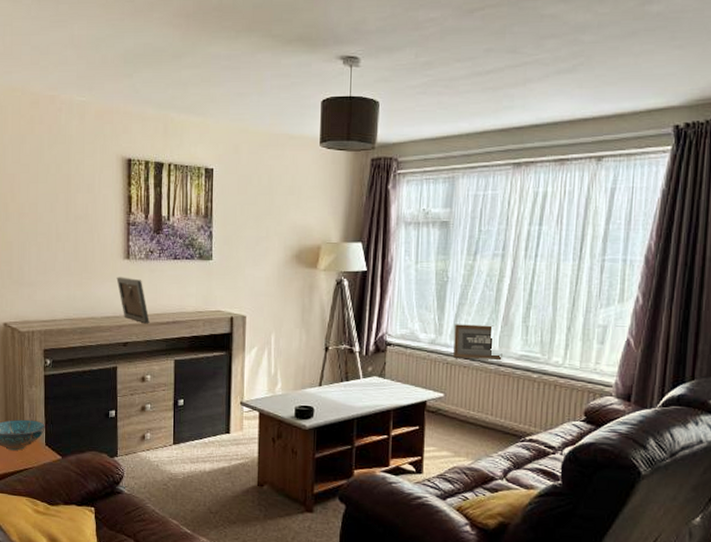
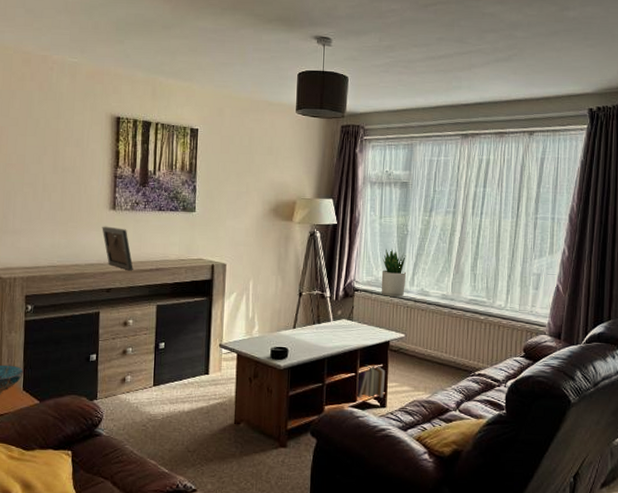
books: none [387,425,422,463] -> present [355,363,386,398]
planter: none [417,297,446,352] -> present [381,248,406,297]
picture frame: present [453,324,502,361] -> none [413,272,454,305]

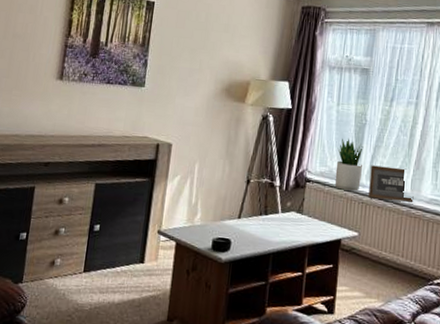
picture frame: present [102,226,133,271] -> none [46,96,75,145]
books: present [355,363,386,398] -> none [300,262,336,303]
picture frame: none [413,272,454,305] -> present [368,165,414,204]

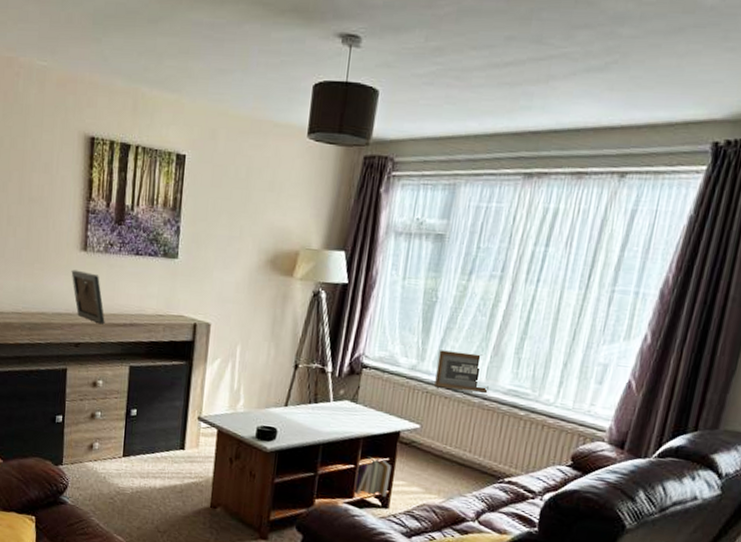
picture frame: none [46,96,75,145] -> present [71,269,105,325]
books: none [300,262,336,303] -> present [352,455,392,497]
planter: present [335,137,364,191] -> none [396,318,432,380]

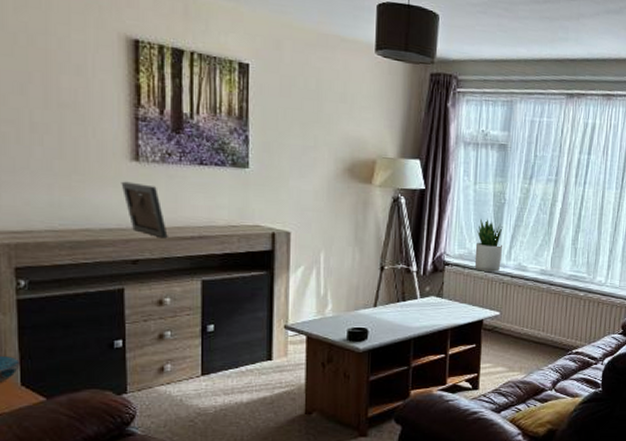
books: present [352,455,392,497] -> none [444,344,479,381]
planter: none [396,318,432,380] -> present [474,218,503,272]
picture frame: present [434,350,489,394] -> none [509,245,554,281]

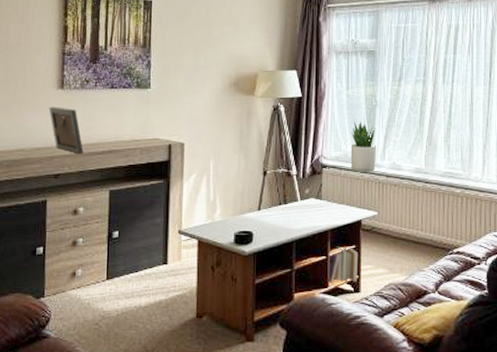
books: none [444,344,479,381] -> present [326,245,359,283]

